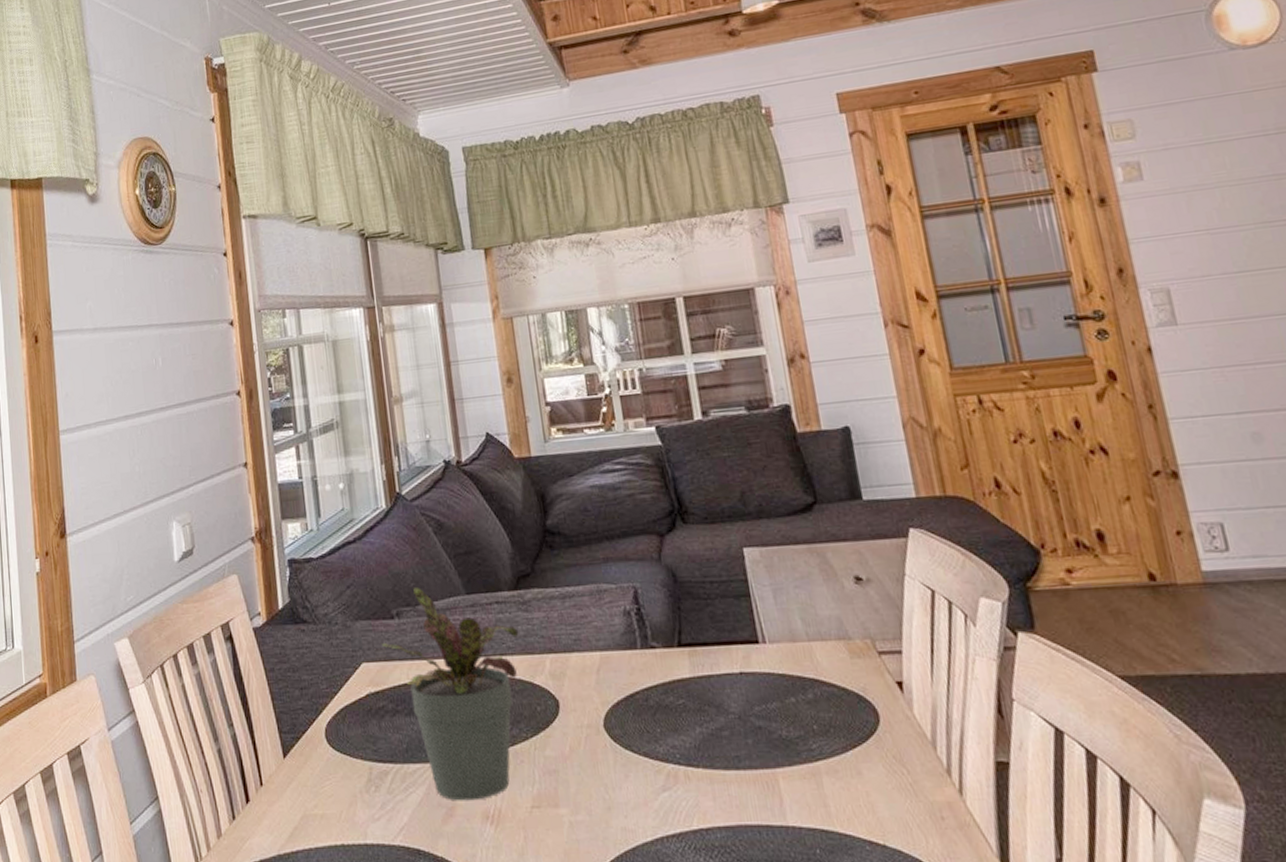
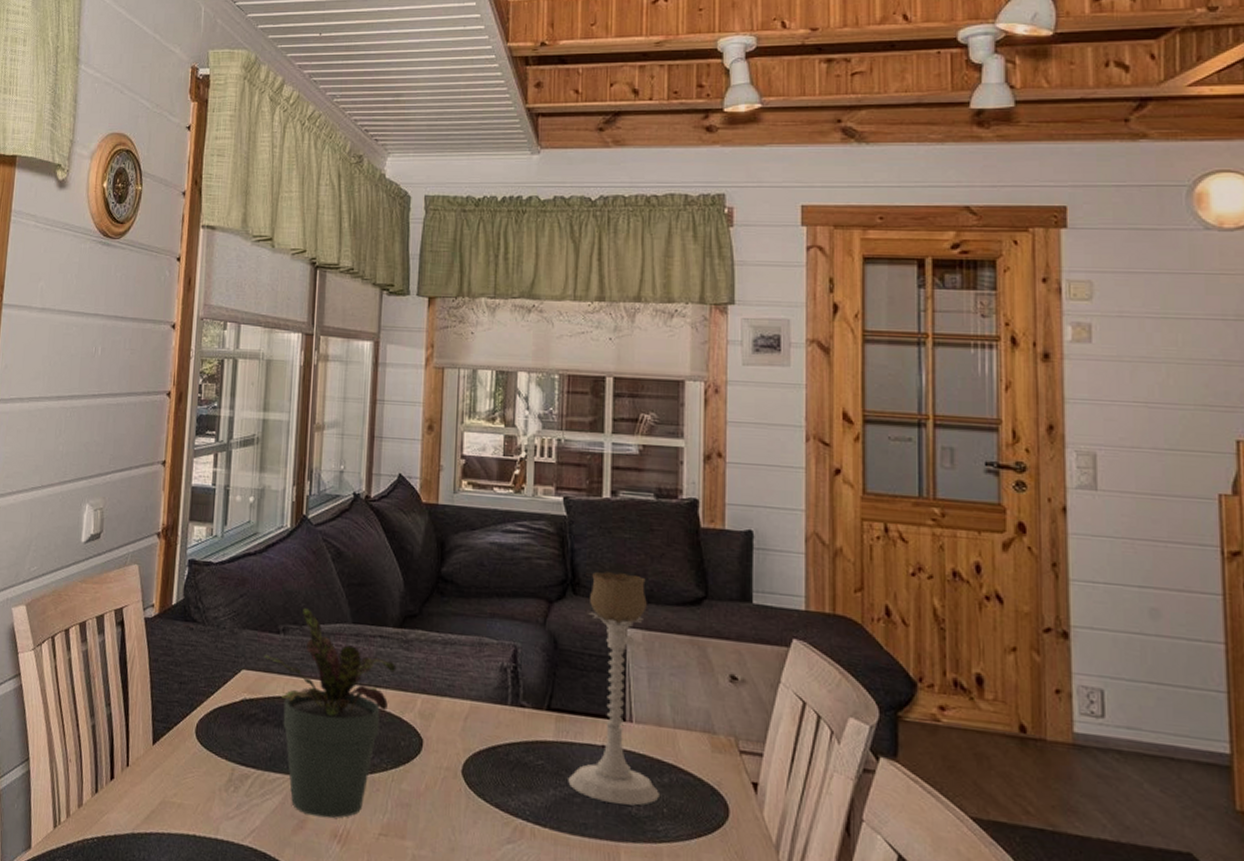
candle holder: none [698,492,807,730] -> present [568,571,659,806]

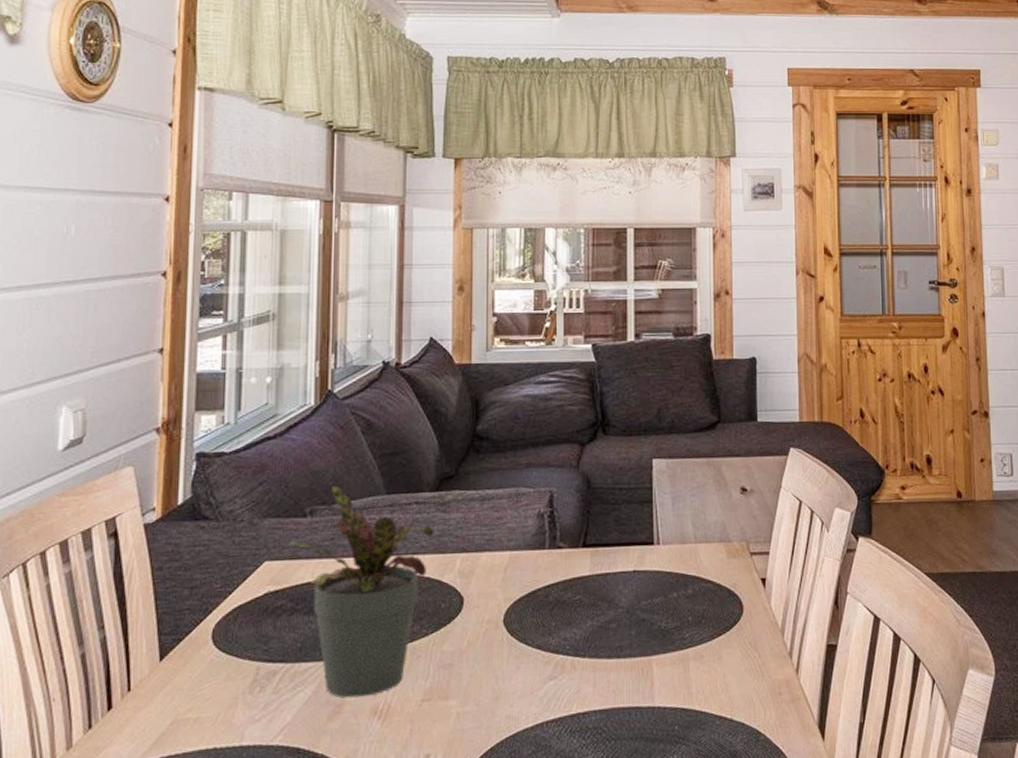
candle holder: present [568,571,659,806] -> none [604,409,685,622]

